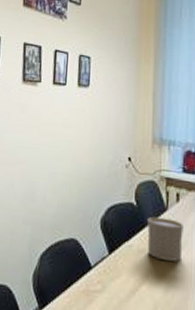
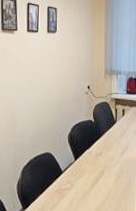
cup: present [147,216,183,262] -> none [102,128,127,159]

